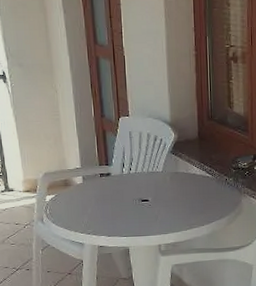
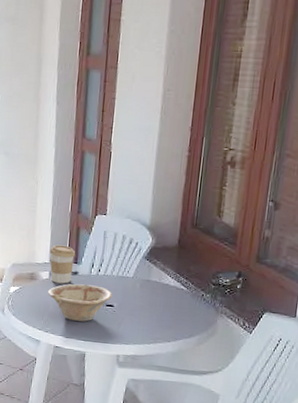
coffee cup: none [79,149,106,186] -> present [49,244,76,284]
dish: none [84,184,146,220] -> present [48,283,112,322]

